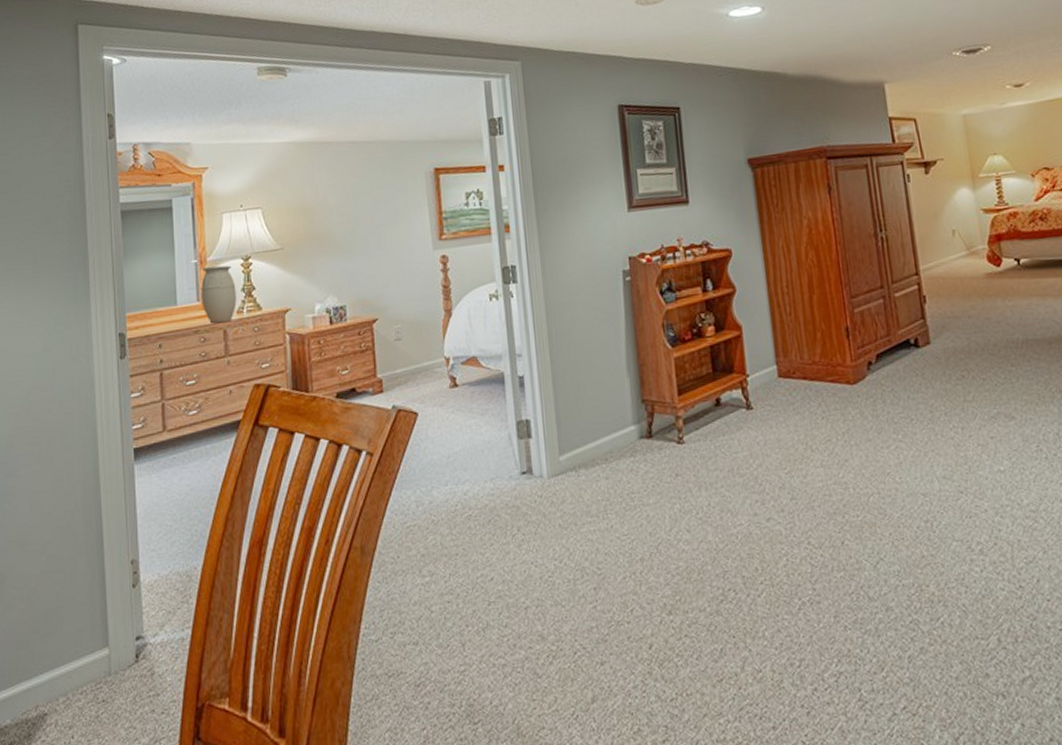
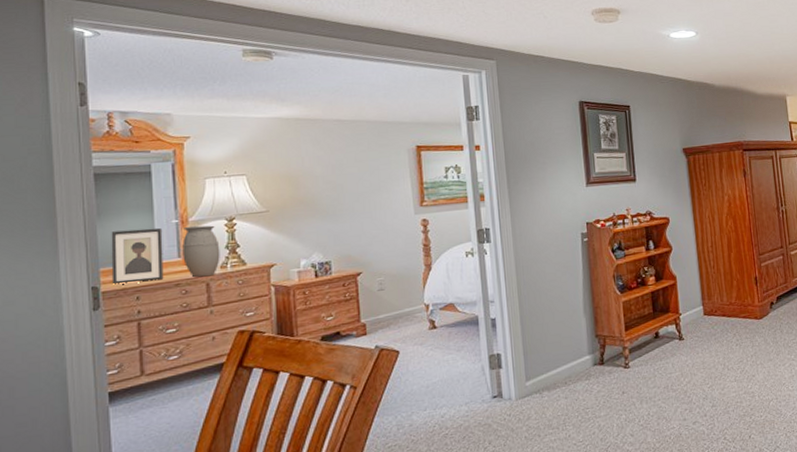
picture frame: none [136,268,184,331] -> present [111,228,164,285]

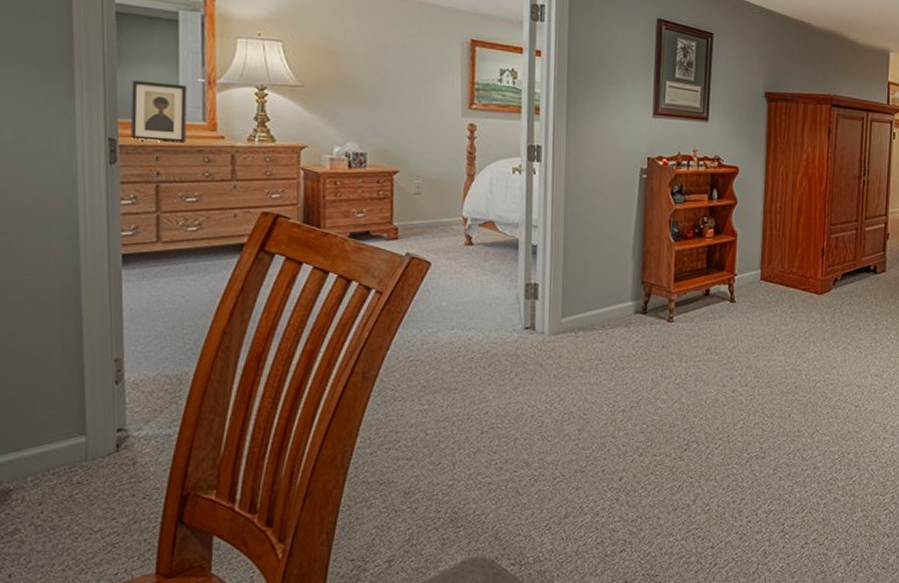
decorative vase: present [182,225,220,278] -> none [208,88,248,148]

